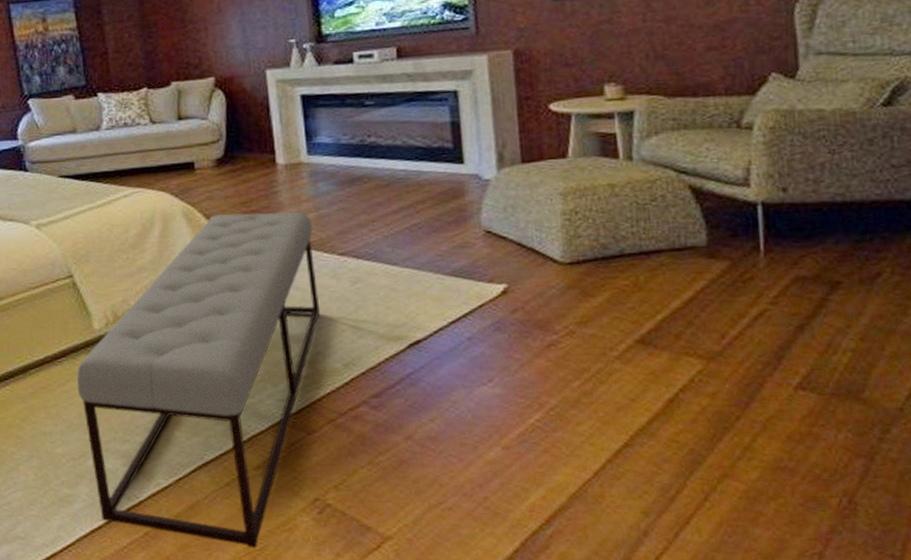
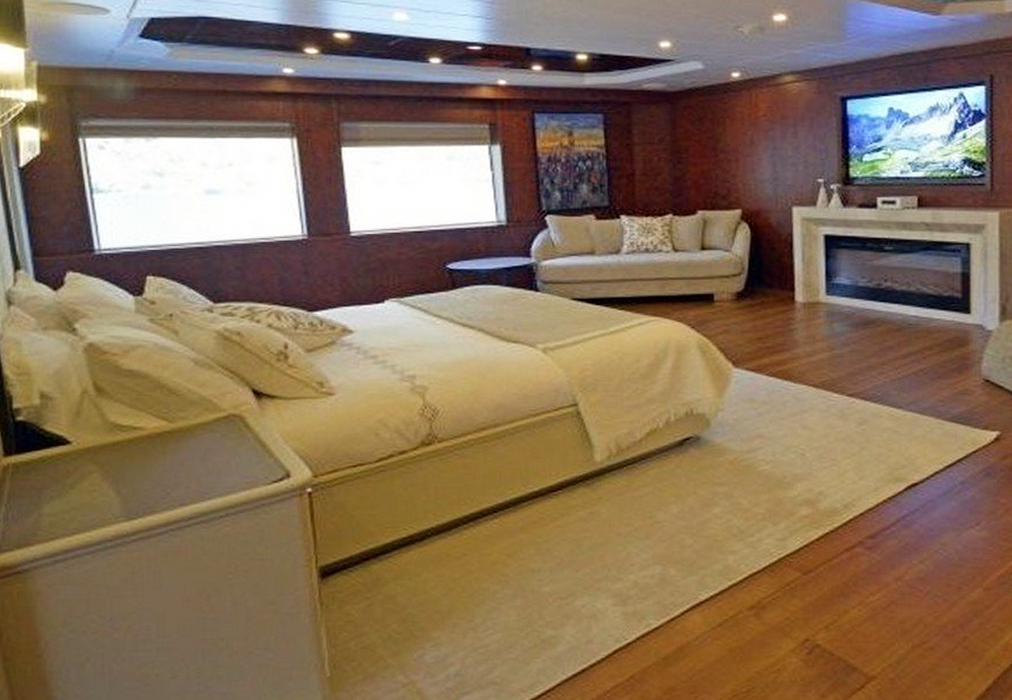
bench: present [76,212,321,549] -> none [572,349,826,691]

